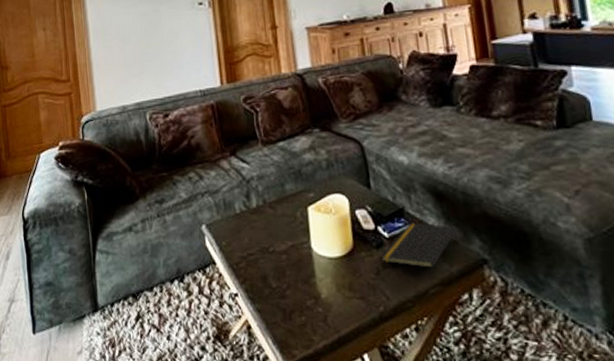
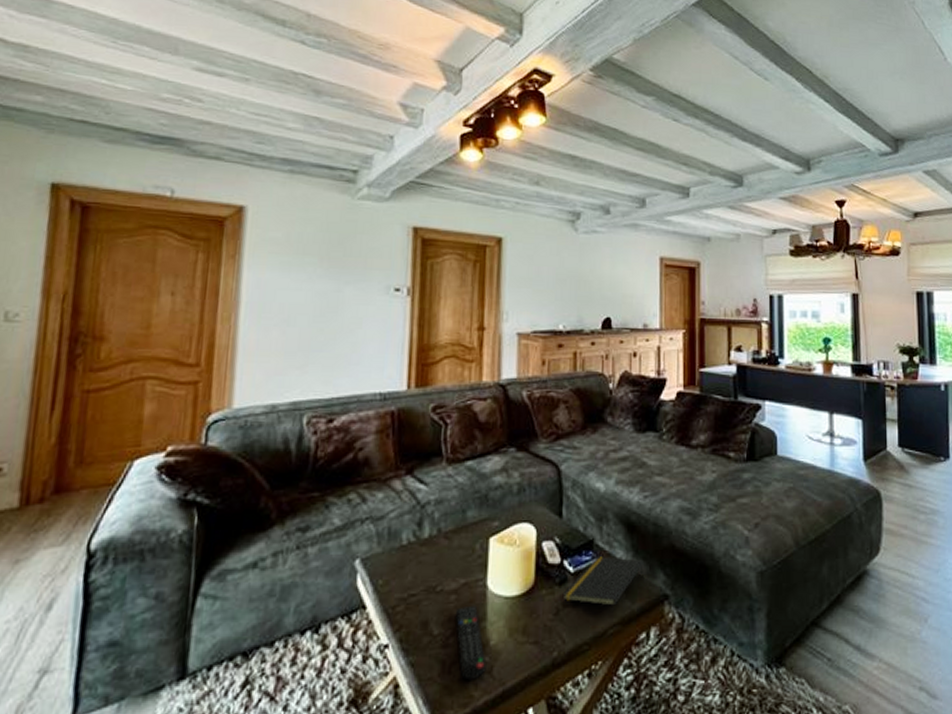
remote control: none [288,264,322,326] -> present [456,605,486,680]

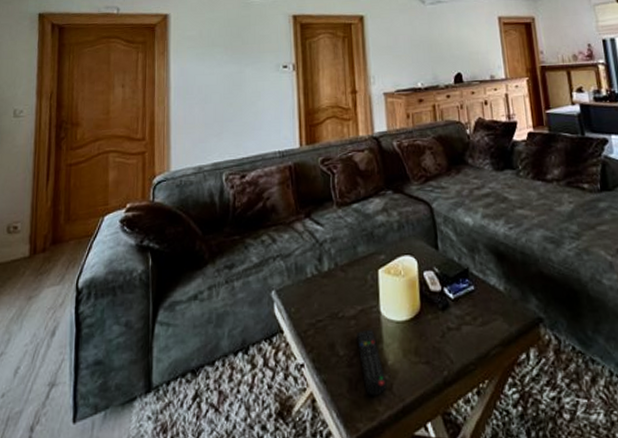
notepad: present [562,557,644,606] -> none [446,284,517,329]

